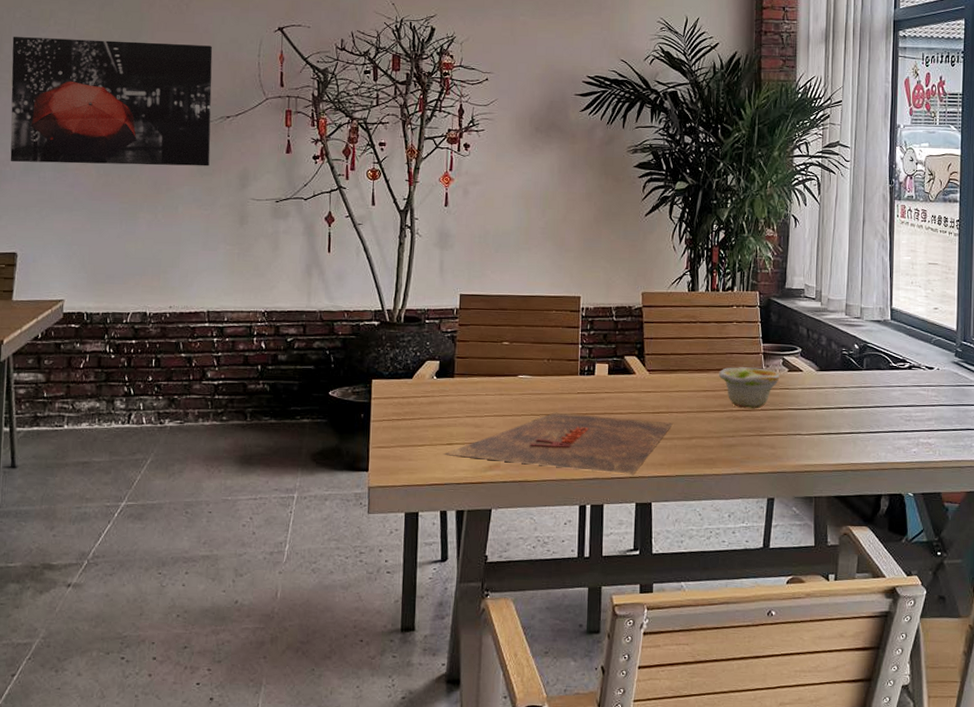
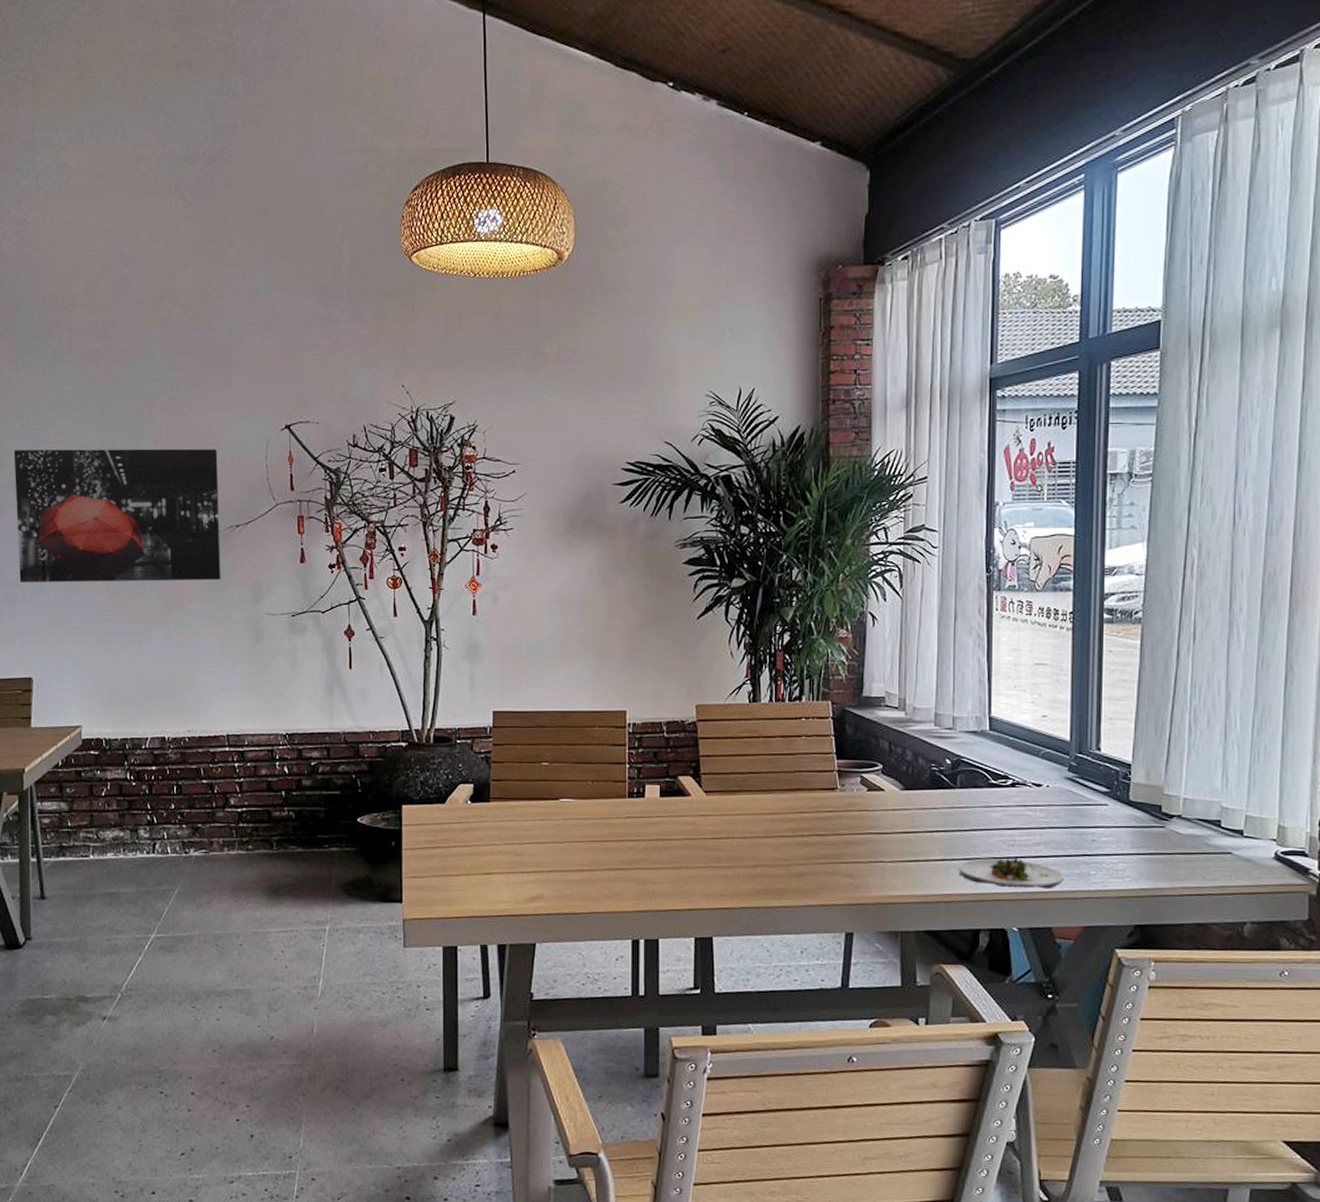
placemat: present [443,412,673,475] -> none [482,838,735,906]
bowl: present [718,367,780,409] -> none [785,786,858,834]
salad plate: none [864,430,951,459] -> present [959,856,1064,889]

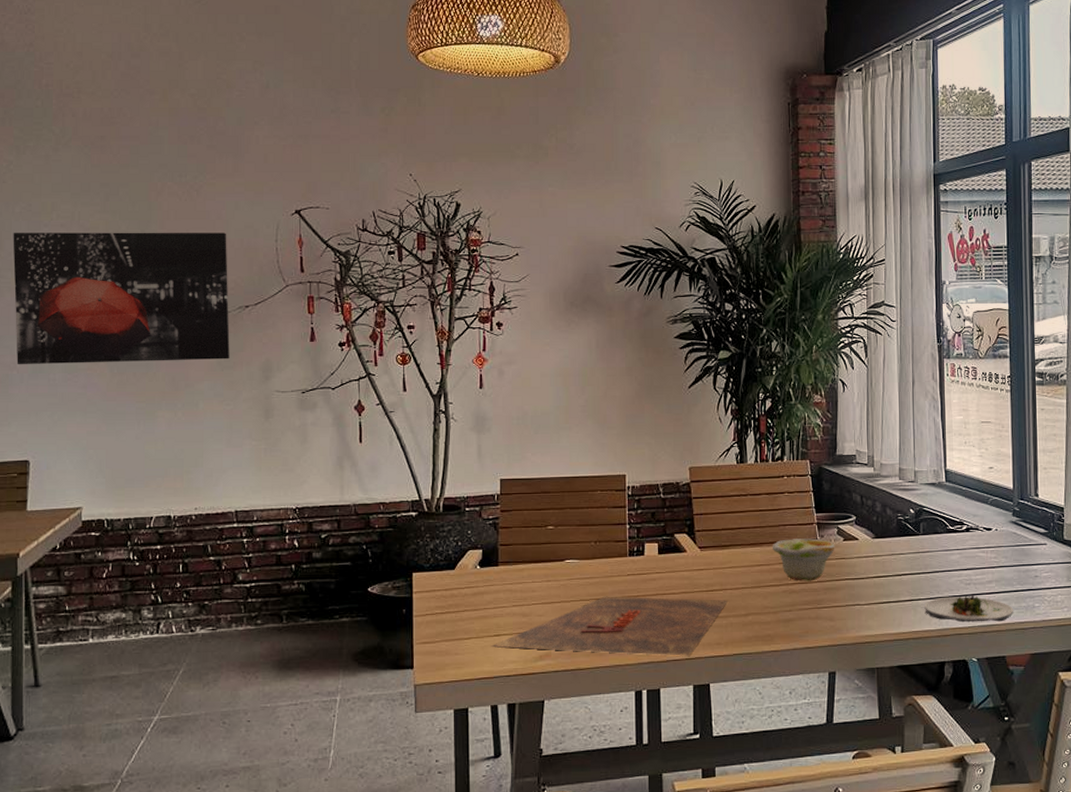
placemat: none [482,838,735,906] -> present [491,596,728,656]
bowl: none [785,786,858,834] -> present [772,538,835,582]

